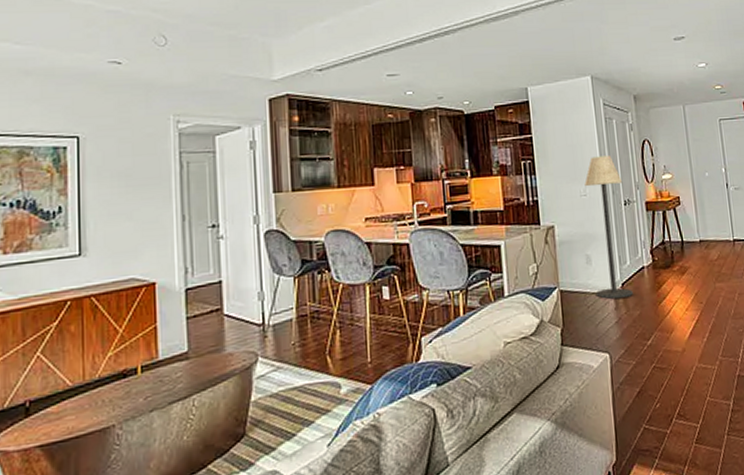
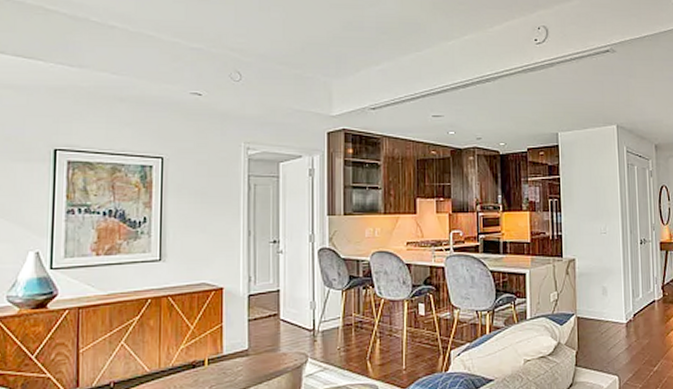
floor lamp: present [584,156,633,299] -> none [605,198,643,327]

